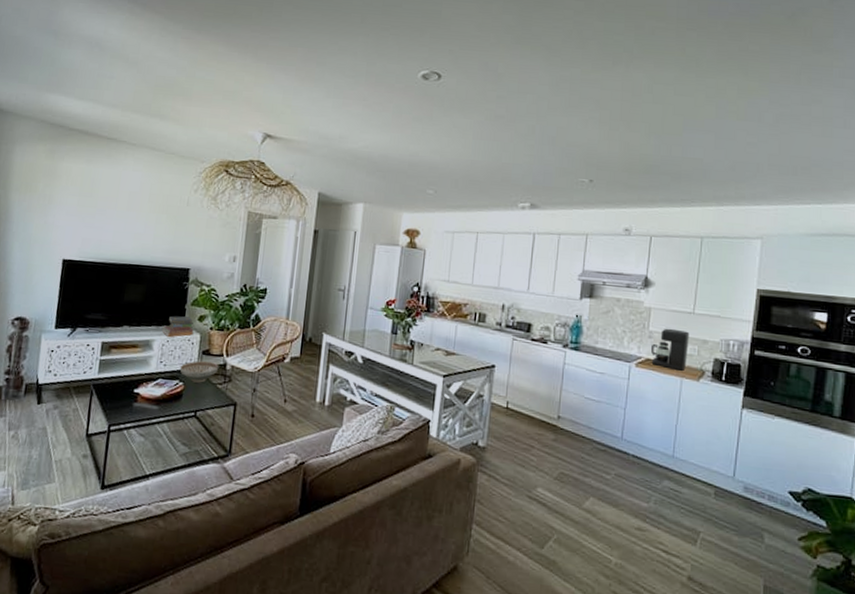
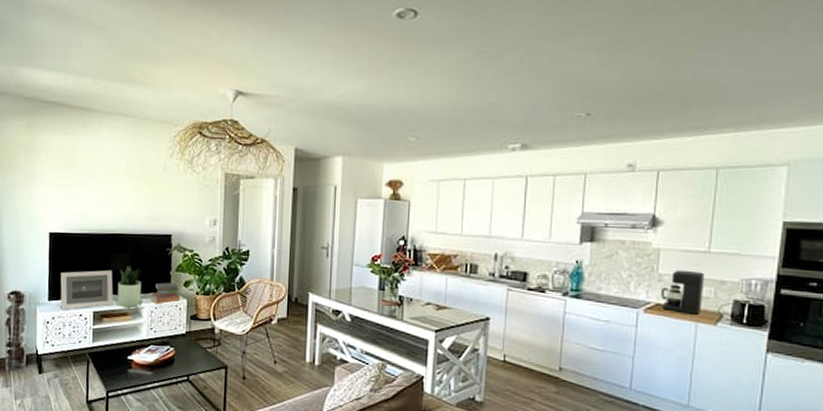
picture frame: none [67,300,126,339] -> present [60,270,113,310]
planter: none [125,297,156,340] -> present [115,265,144,307]
decorative bowl: present [179,361,219,383] -> none [169,326,208,348]

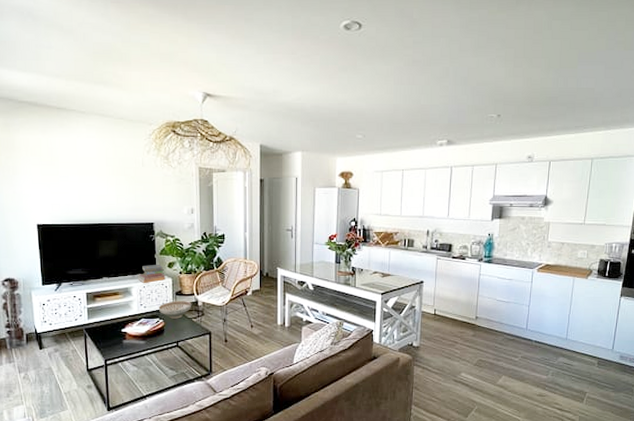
picture frame: present [60,270,113,310] -> none [52,255,104,293]
planter: present [115,265,144,307] -> none [106,251,132,287]
decorative bowl: none [169,326,208,348] -> present [158,301,192,319]
coffee maker: present [661,270,705,315] -> none [550,238,581,271]

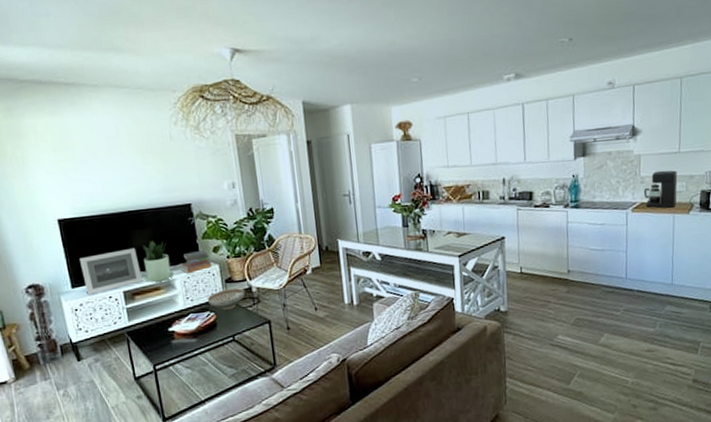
picture frame: none [52,255,104,293] -> present [80,247,142,295]
planter: none [106,251,132,287] -> present [142,240,174,282]
coffee maker: none [550,238,581,271] -> present [644,170,678,208]

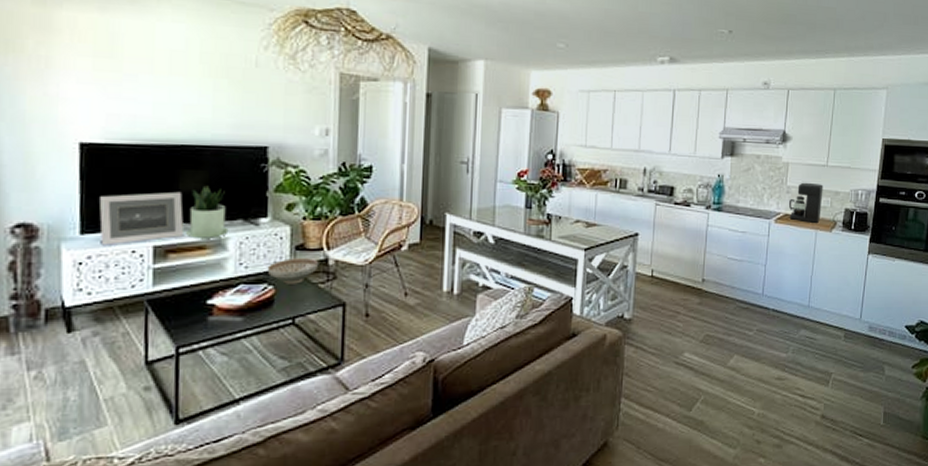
books: present [180,249,212,274] -> none [238,205,281,234]

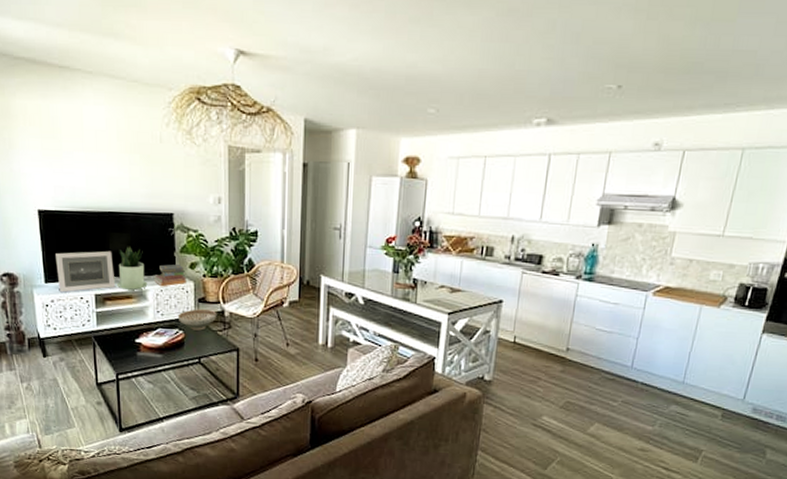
books: none [238,205,281,234] -> present [154,264,186,287]
coffee maker: present [789,182,823,223] -> none [670,253,716,297]

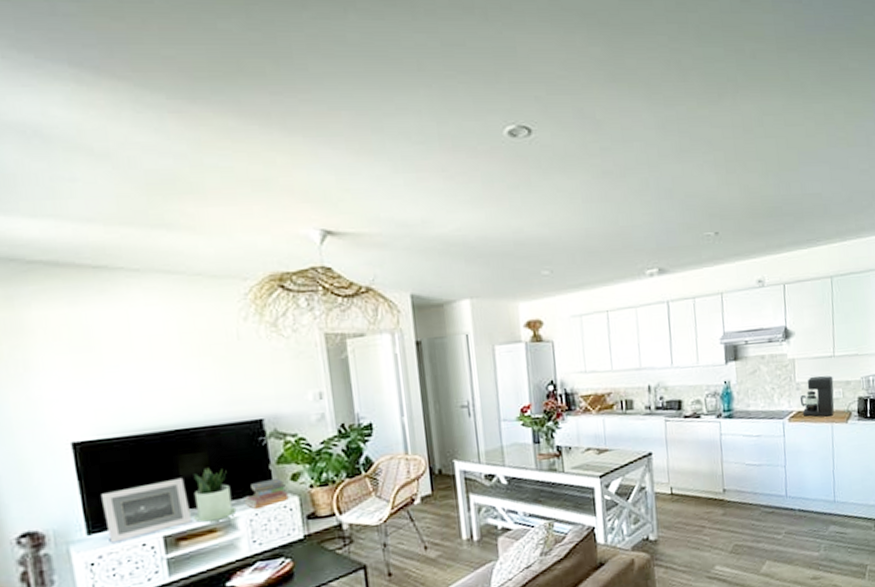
decorative bowl: present [177,309,217,331] -> none [281,525,334,556]
coffee maker: none [670,253,716,297] -> present [800,375,834,417]

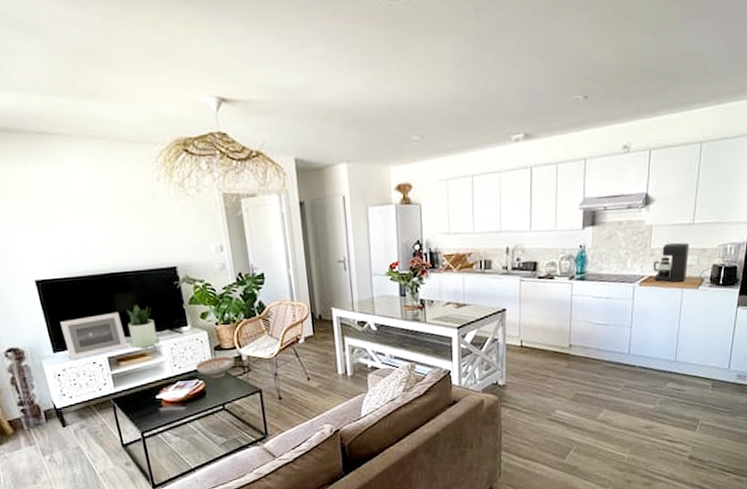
books: present [245,477,289,510] -> none [166,315,200,341]
decorative bowl: none [281,525,334,556] -> present [195,356,235,379]

